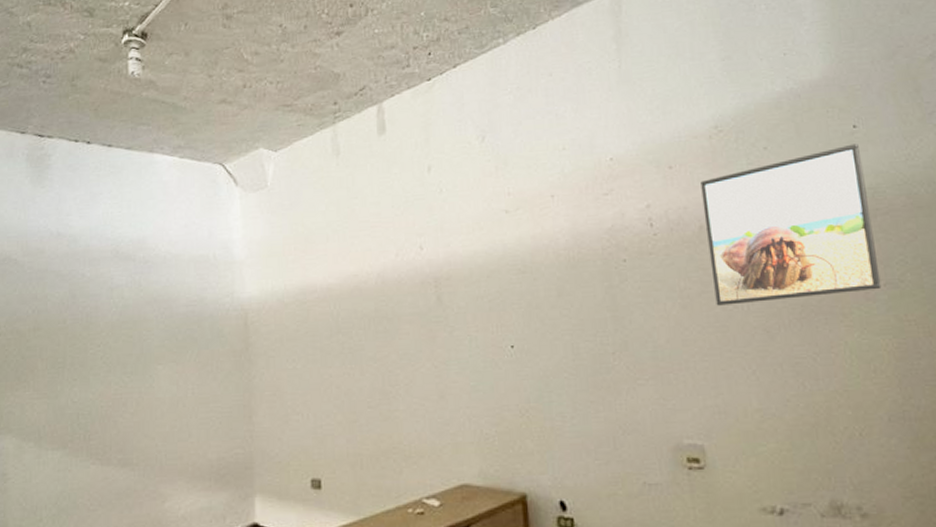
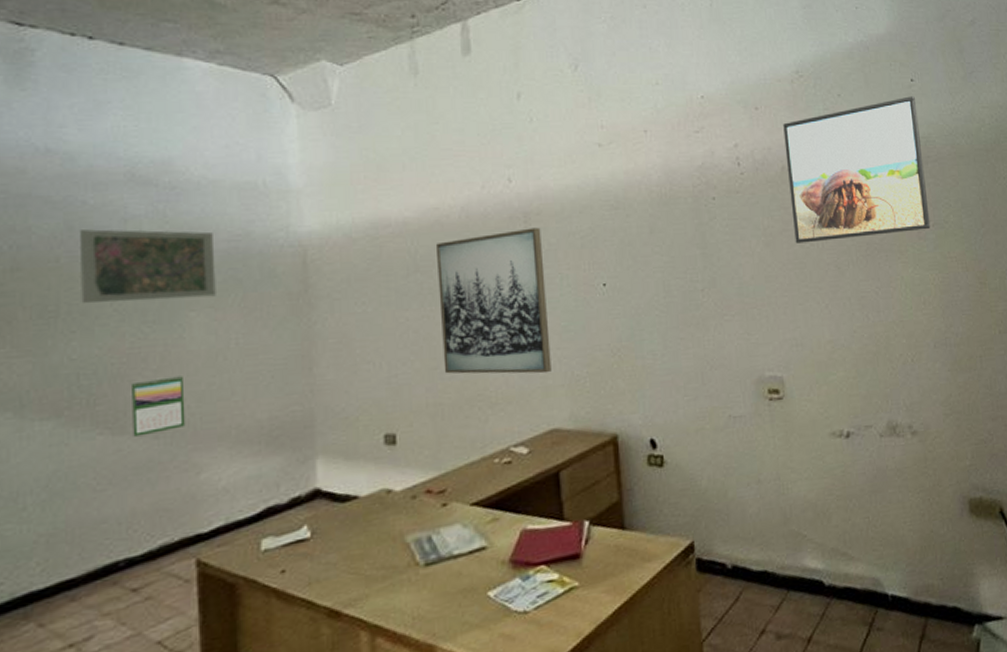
road map: none [79,296,177,357] -> present [79,229,216,304]
calendar: none [114,417,154,468] -> present [130,374,186,437]
wall art: none [356,291,461,431] -> present [437,227,552,374]

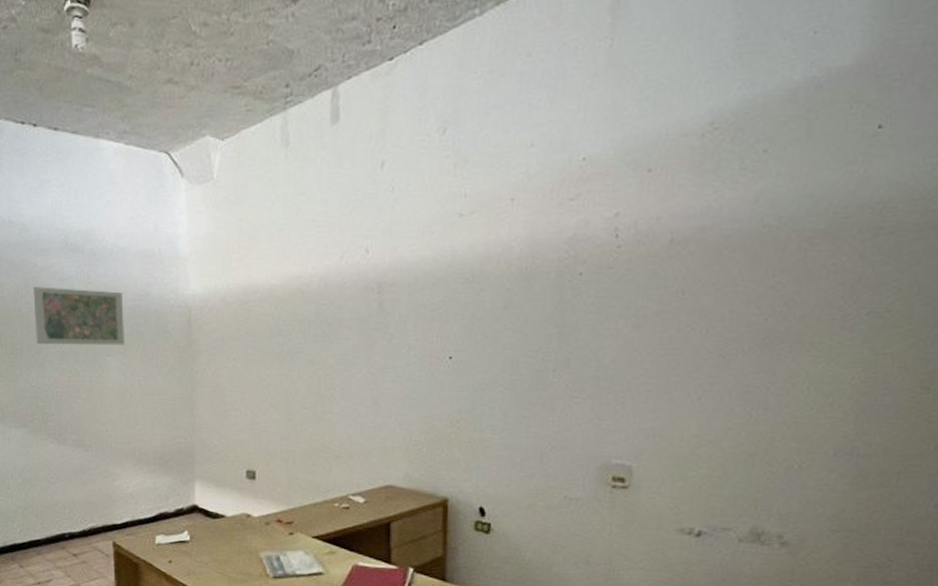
calendar: present [130,374,186,437] -> none [69,405,105,448]
wall art: present [437,227,552,374] -> none [296,298,393,436]
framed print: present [783,96,931,244] -> none [672,148,879,327]

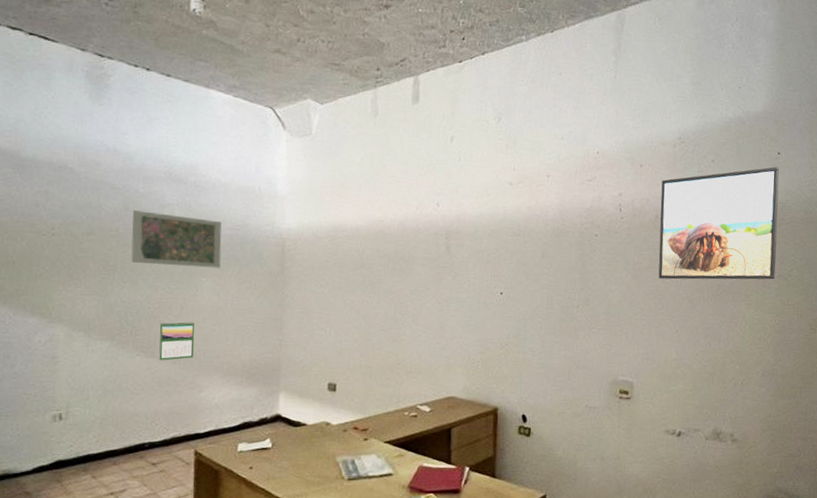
calendar: none [69,405,105,448] -> present [159,321,195,361]
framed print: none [672,148,879,327] -> present [658,167,779,280]

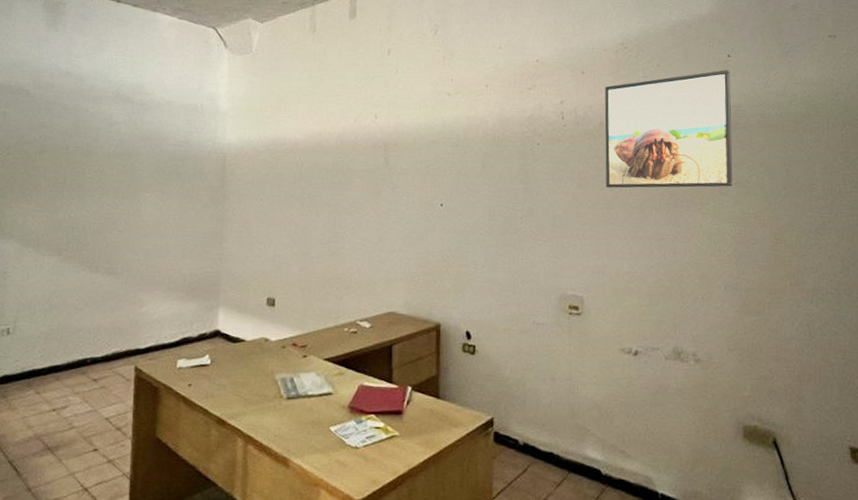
road map: present [131,210,222,269] -> none [79,129,165,184]
calendar: present [159,321,195,361] -> none [103,236,138,275]

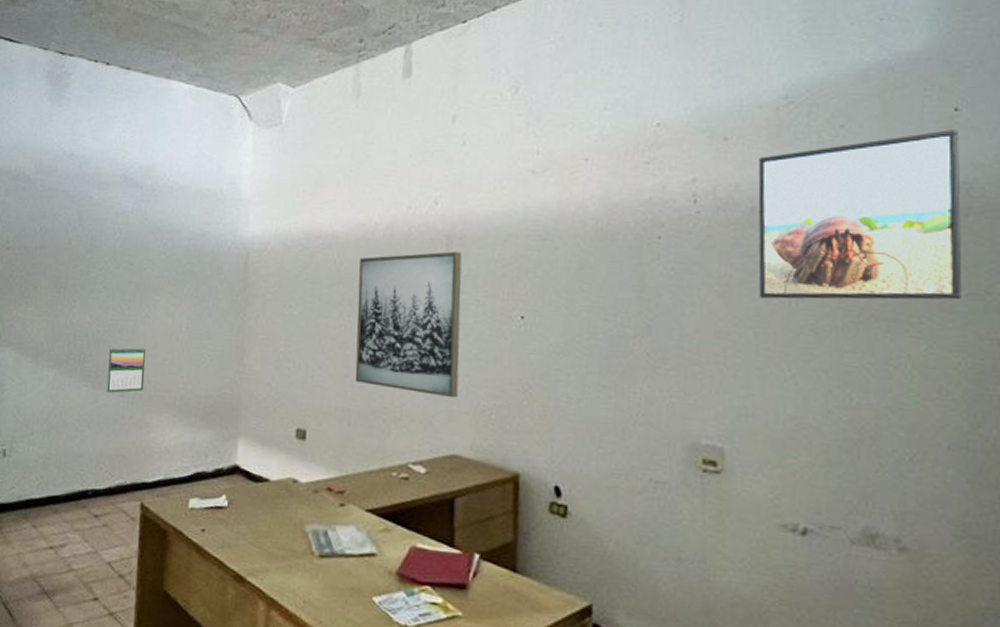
calendar: none [103,236,138,275] -> present [106,347,146,393]
wall art: none [314,155,396,268] -> present [354,251,462,398]

